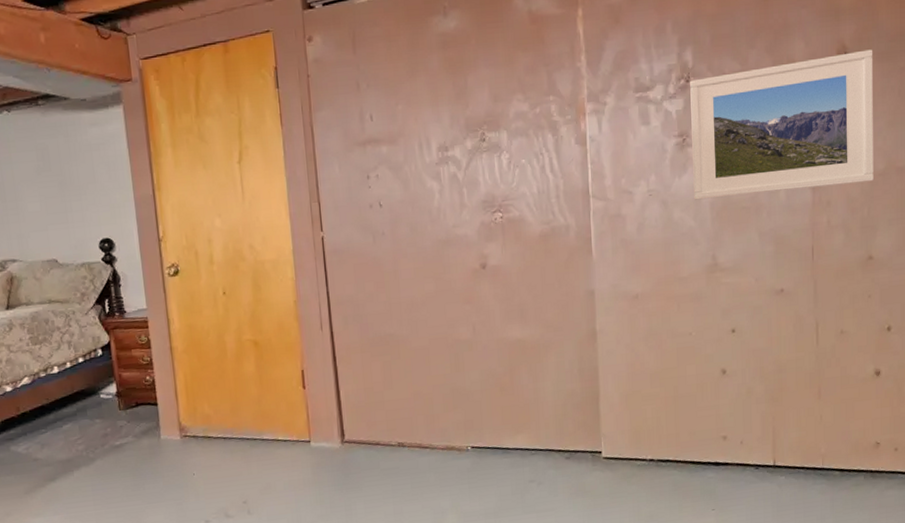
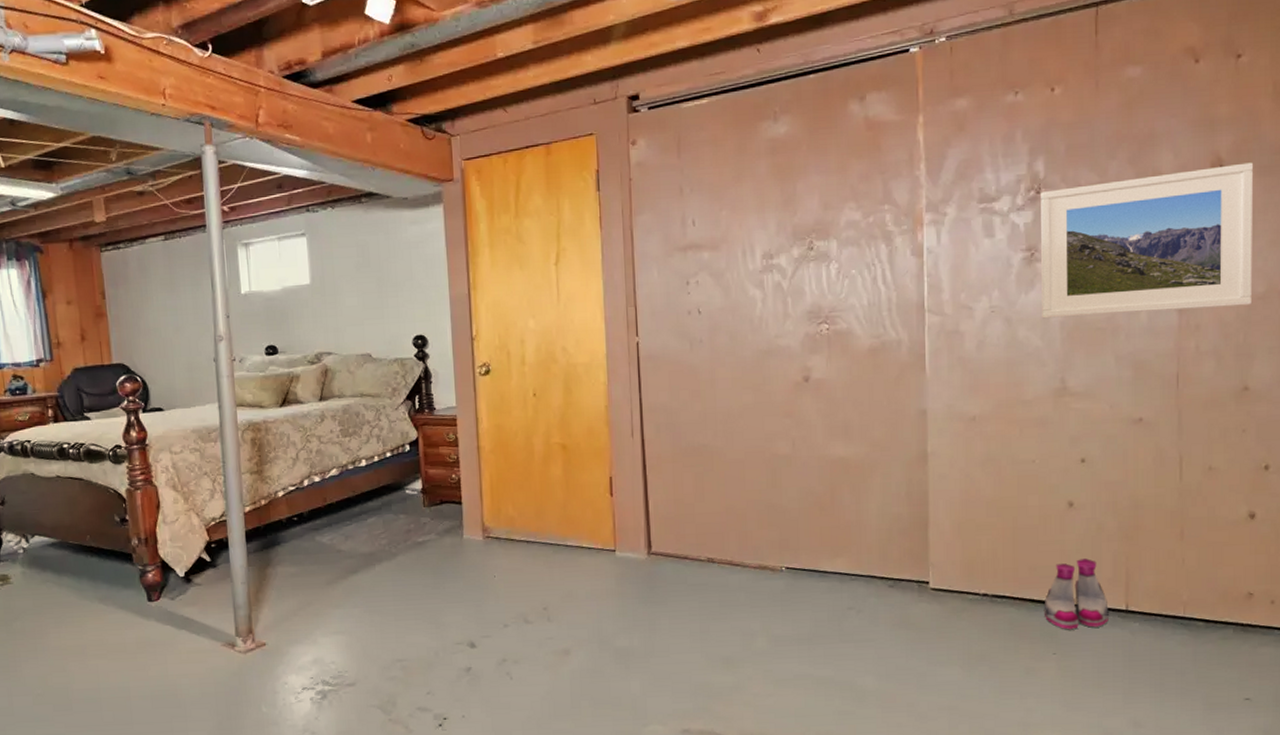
boots: none [703,420,760,488] -> present [1043,558,1110,630]

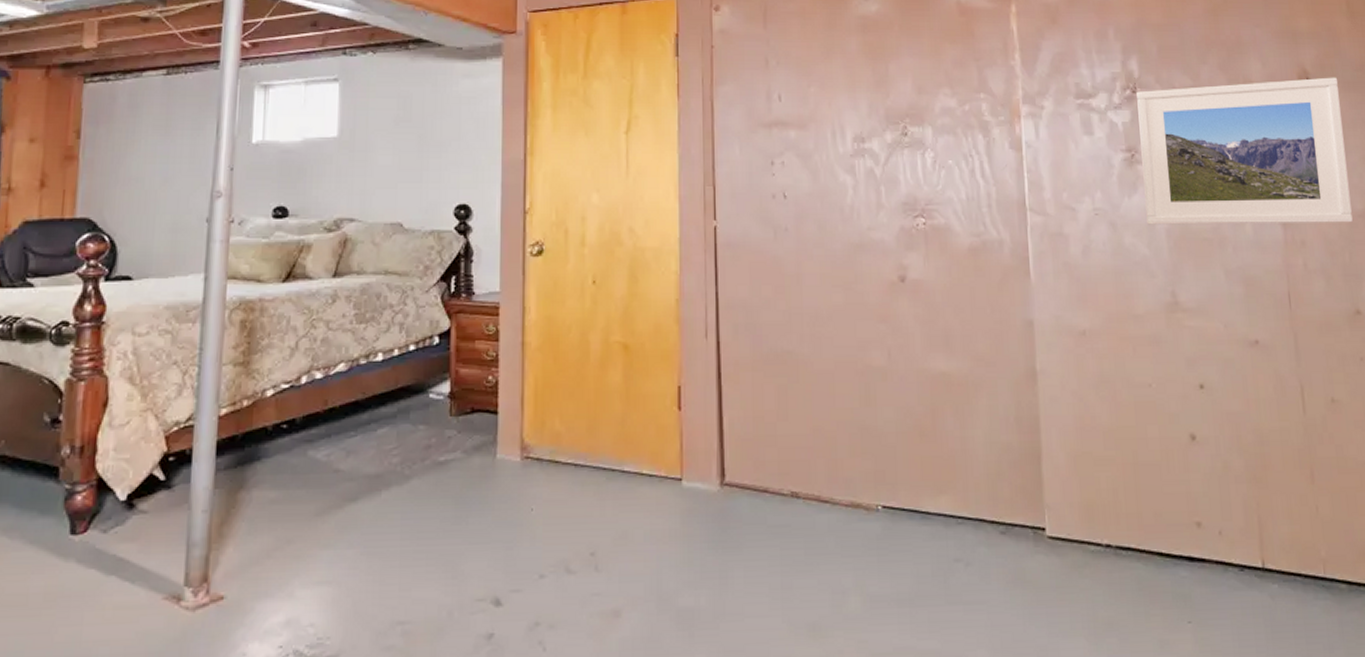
boots: present [1043,558,1110,630] -> none [1173,503,1246,592]

